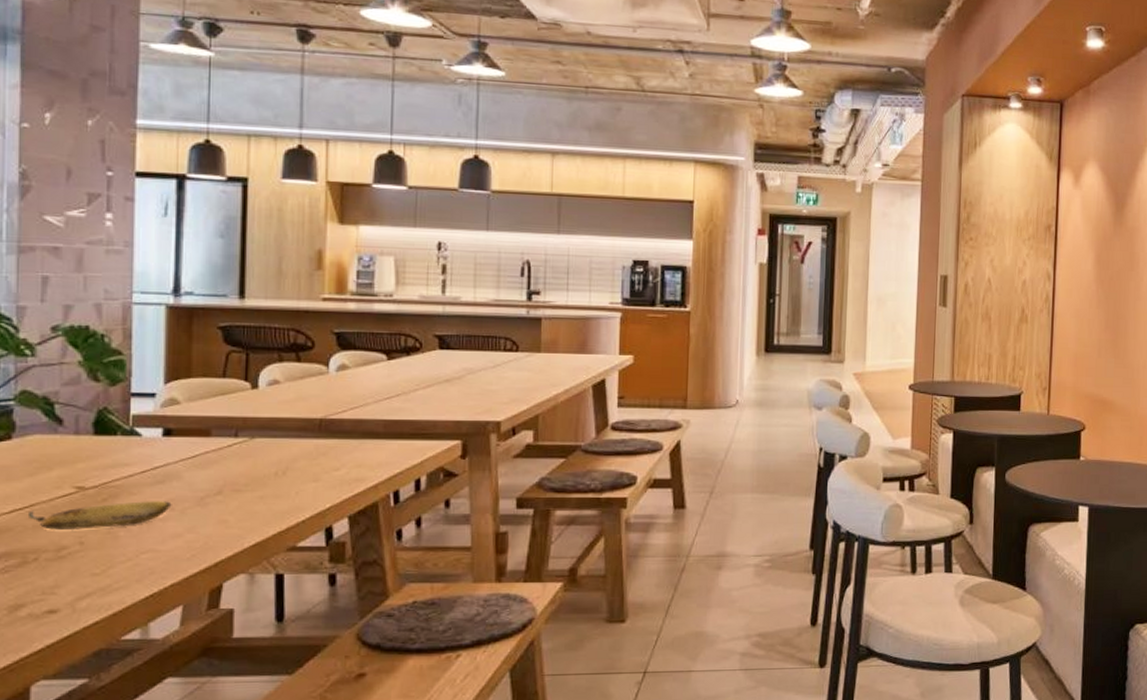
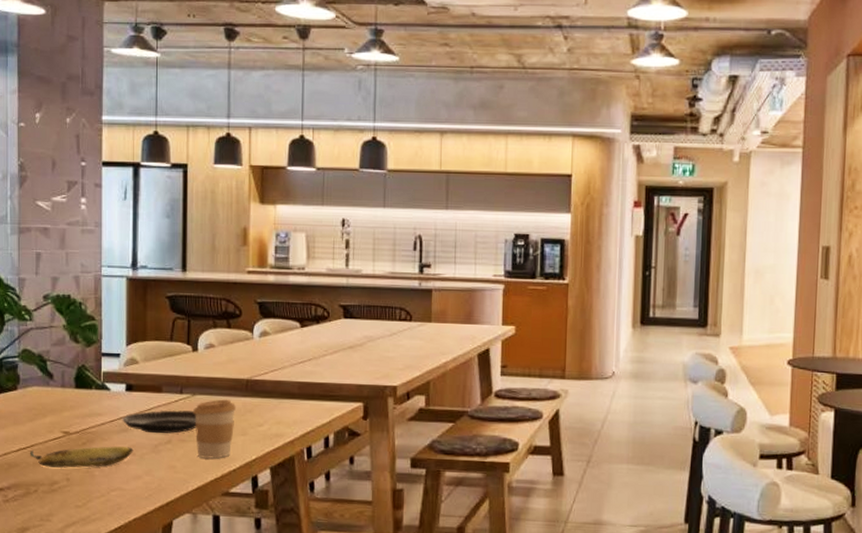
tart tin: none [157,456,256,484] -> present [122,410,197,434]
coffee cup: none [251,442,307,510] -> present [193,399,237,459]

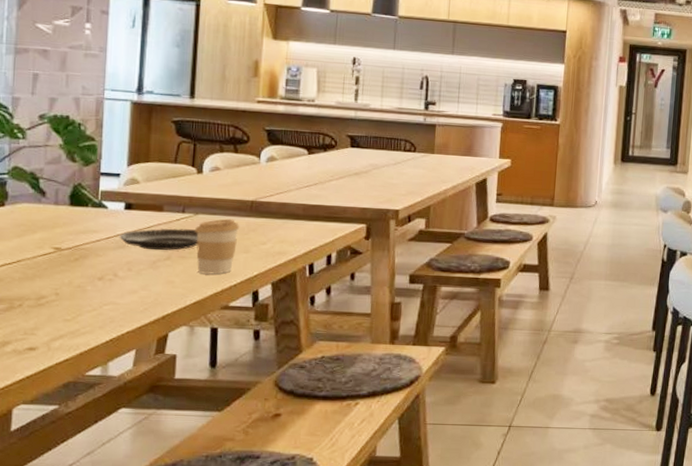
fruit: present [30,446,134,469] -> none [16,262,130,284]

